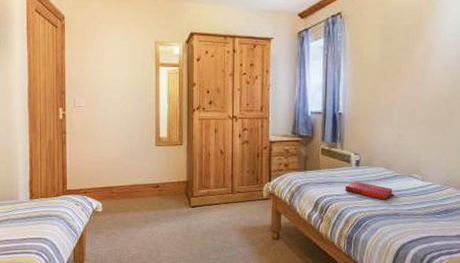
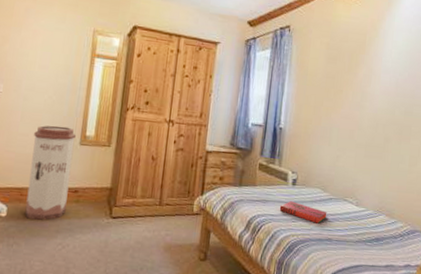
trash can: none [116,131,152,213] -> present [25,125,77,220]

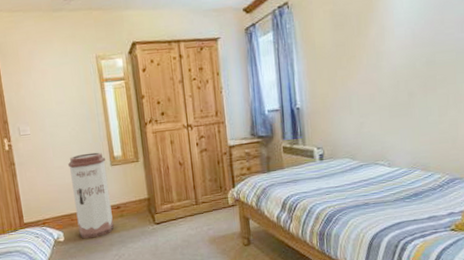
hardback book: present [279,201,327,224] -> none [311,175,360,192]

